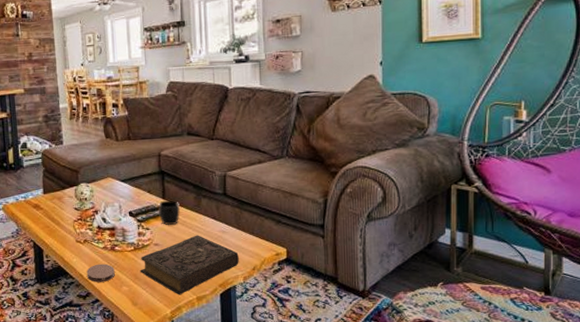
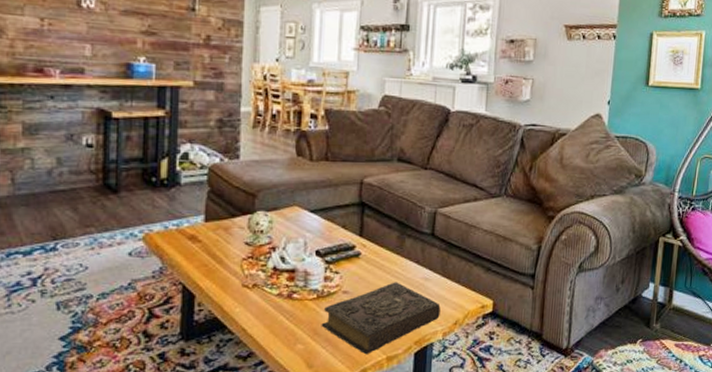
coaster: present [87,263,115,282] -> none [252,315,289,339]
mug: present [158,200,181,225] -> none [353,238,380,268]

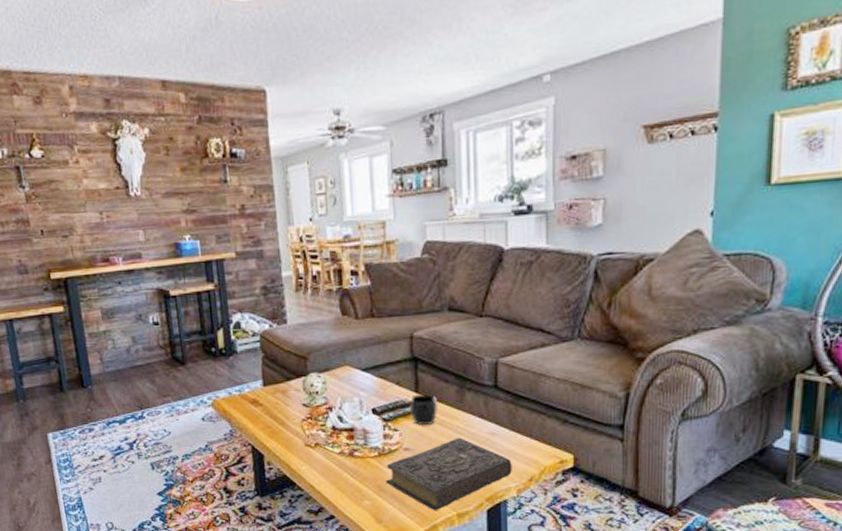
mug: none [353,238,380,268] -> present [410,394,439,425]

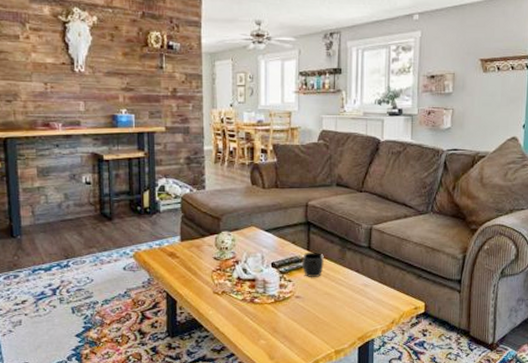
book: present [385,437,512,511] -> none [279,288,379,349]

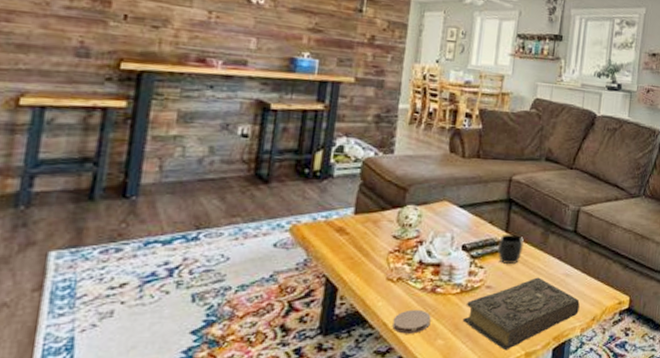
coaster: none [223,316,253,336] -> present [392,309,431,334]
book: none [279,288,379,349] -> present [462,277,580,351]

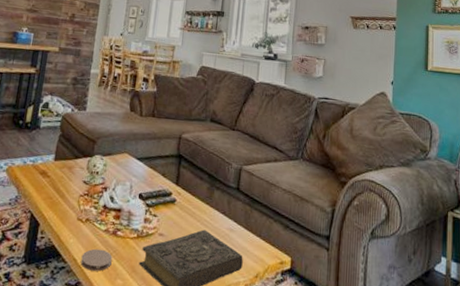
mug: present [498,234,525,264] -> none [169,186,192,215]

